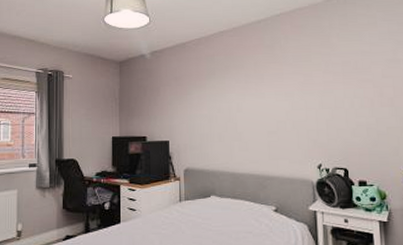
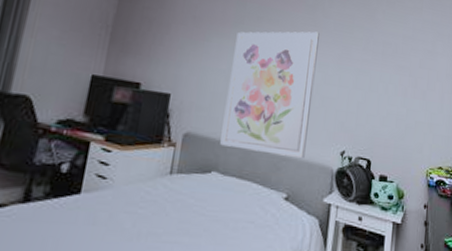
wall art: none [211,67,286,176] -> present [220,31,320,159]

